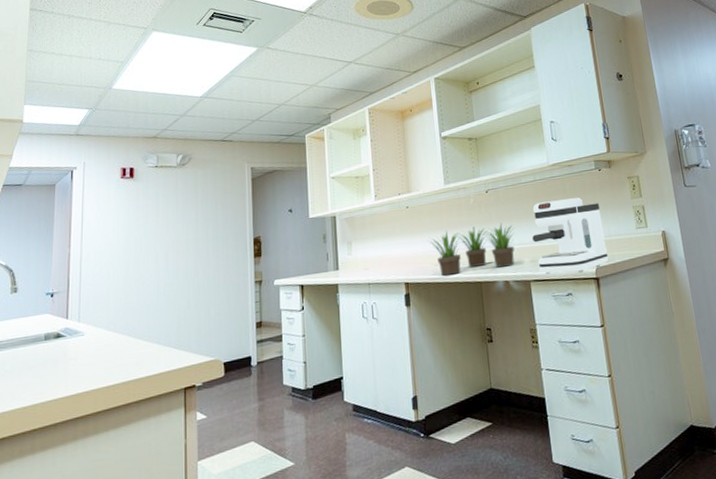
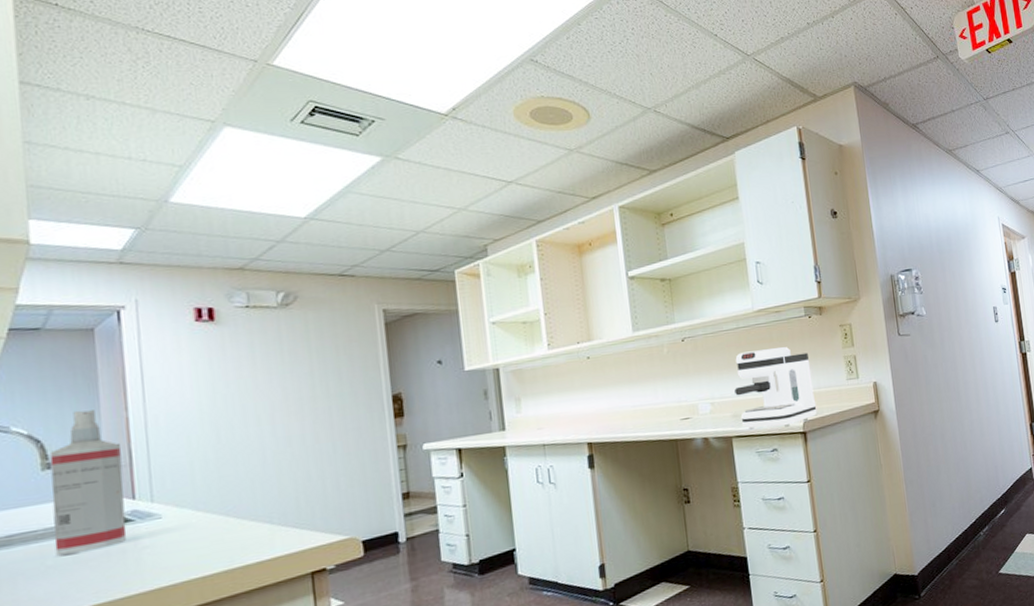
spray bottle: none [12,247,62,362] -> present [49,410,127,556]
plant: present [428,223,515,277] -> none [615,375,715,435]

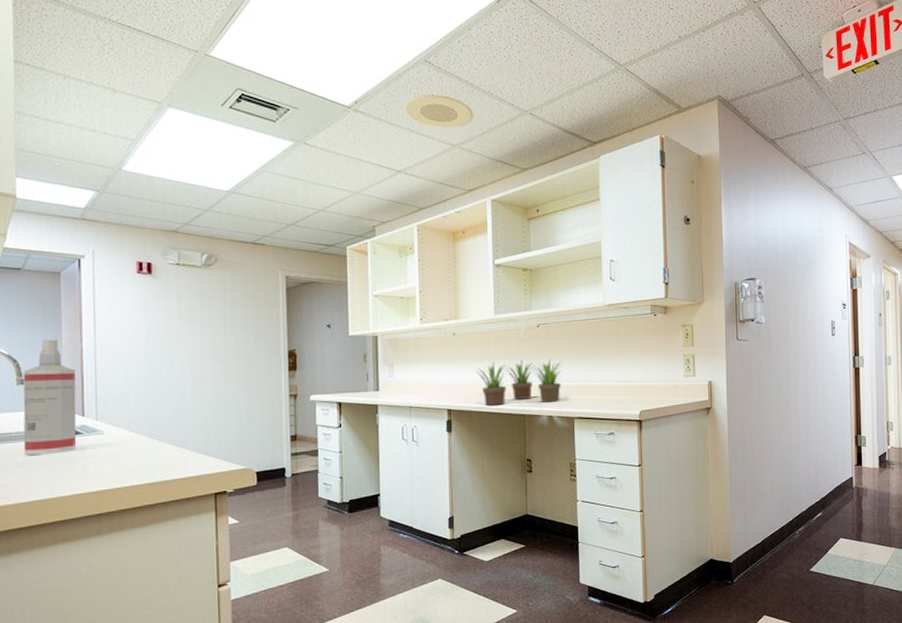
plant: none [615,375,715,435] -> present [474,359,563,407]
coffee maker: present [734,347,817,430] -> none [580,341,654,414]

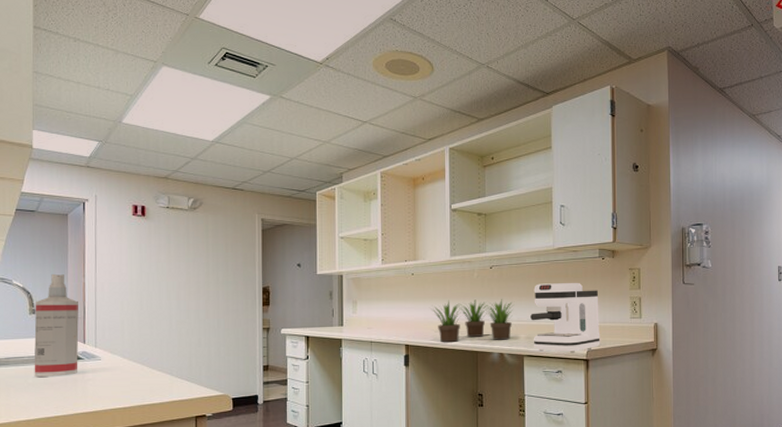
coffee maker: none [580,341,654,414] -> present [530,283,601,353]

